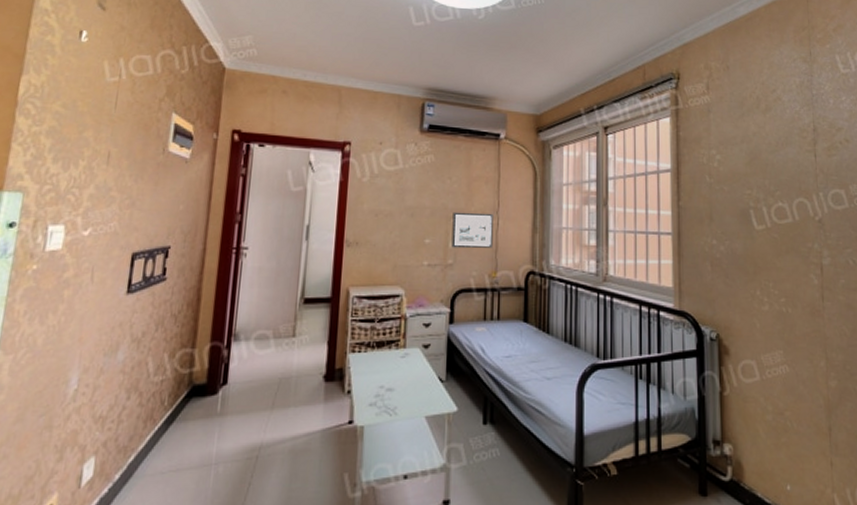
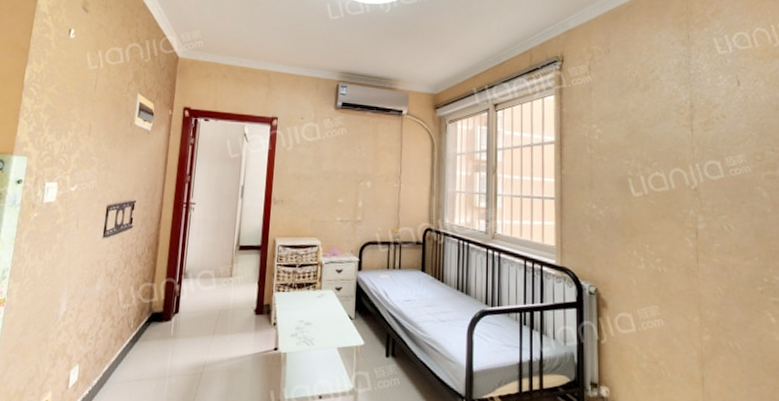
picture frame: present [451,211,493,249] -> none [360,176,396,208]

